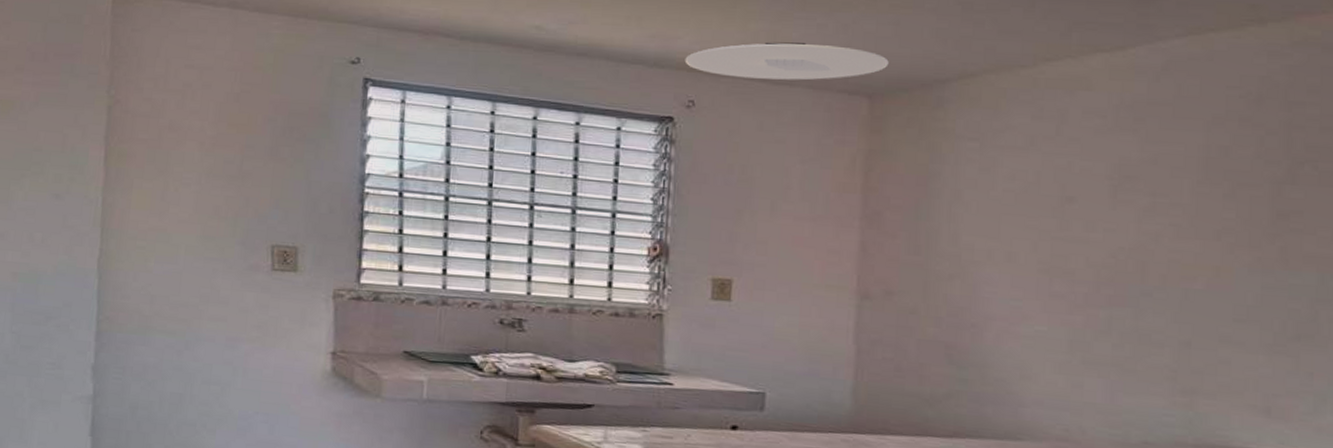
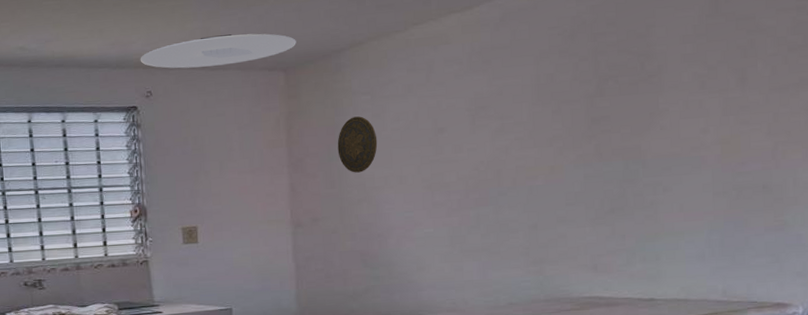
decorative plate: none [928,167,983,240] -> present [337,116,378,173]

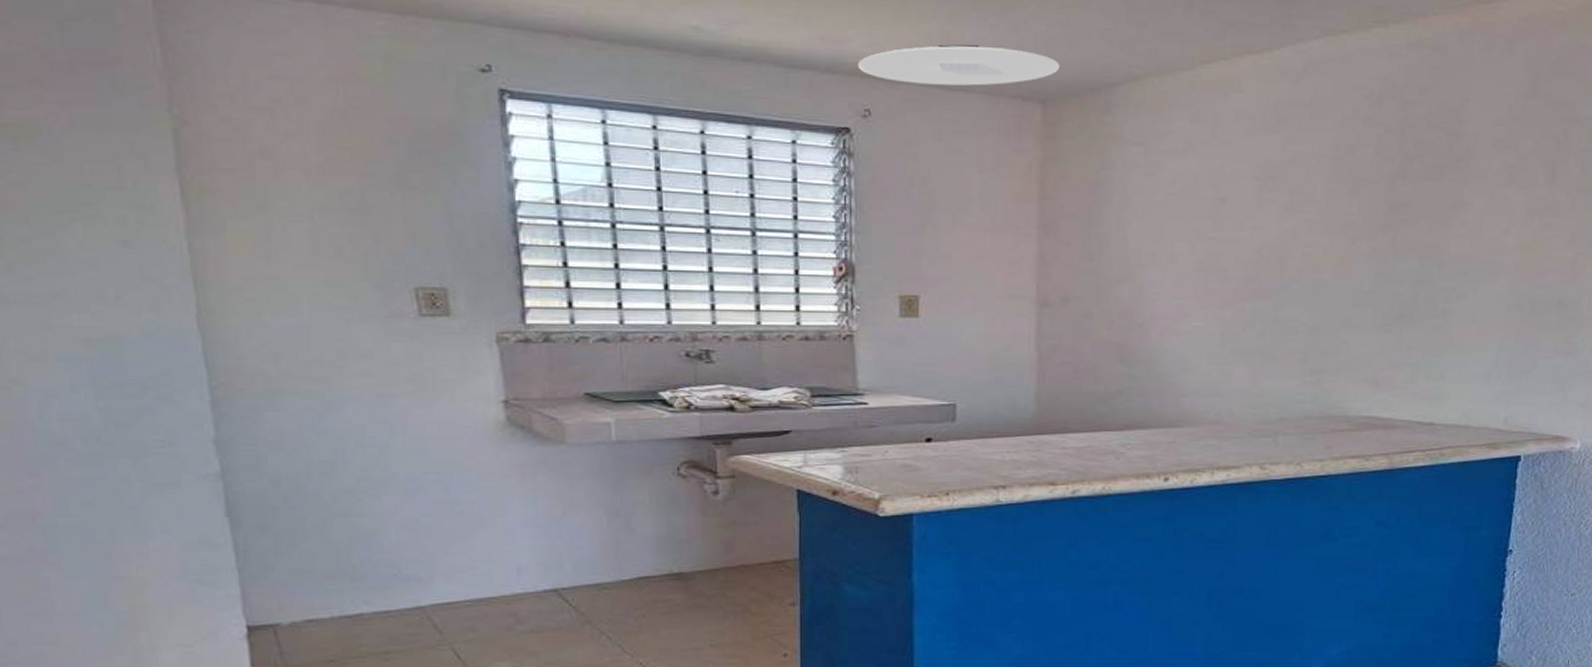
decorative plate: present [337,116,378,173] -> none [1099,172,1148,244]

